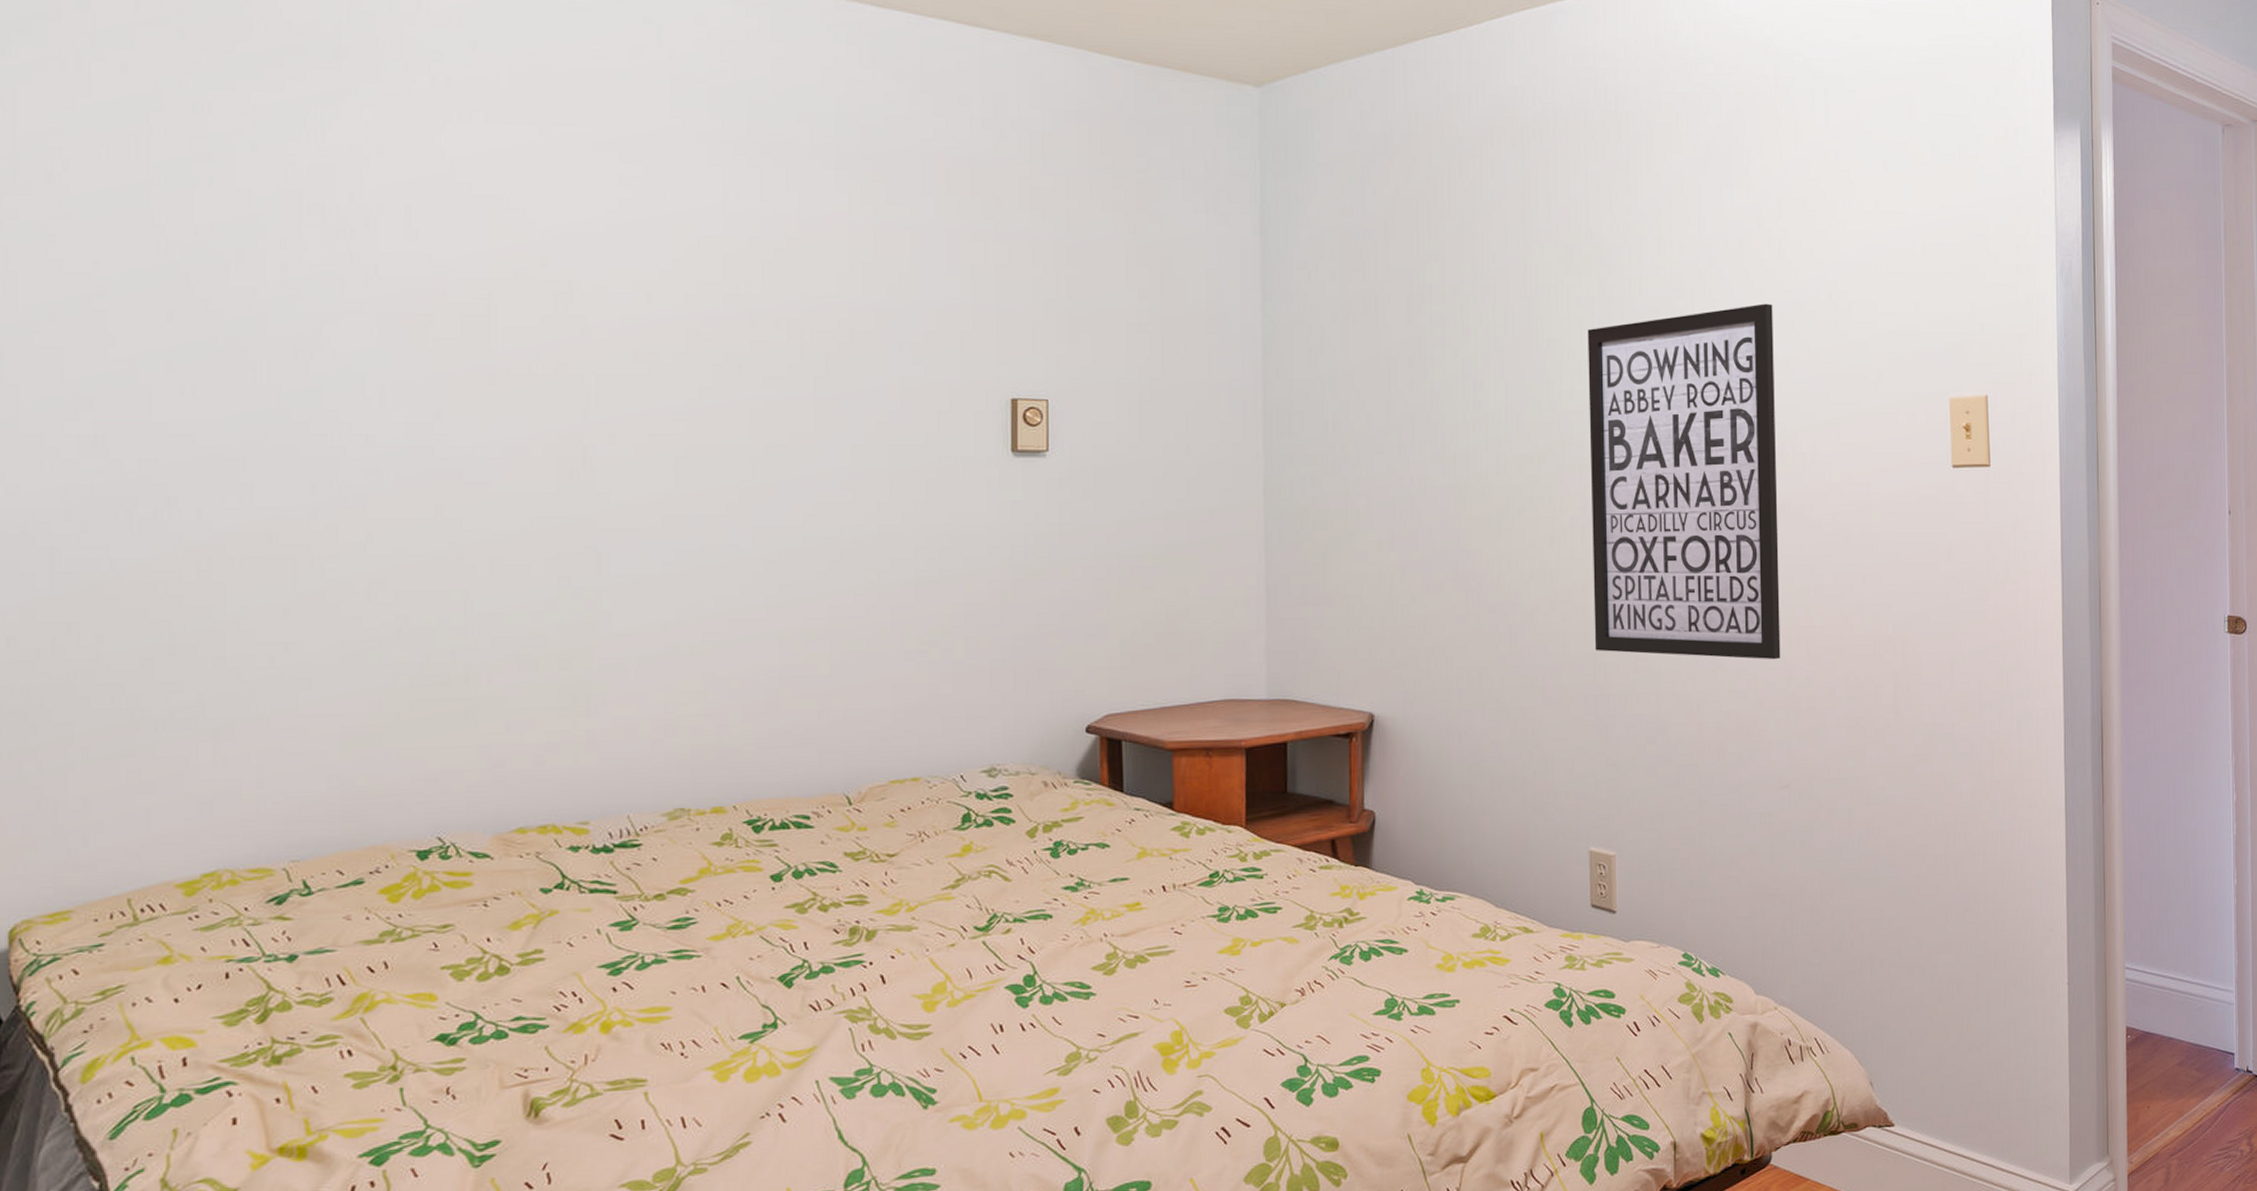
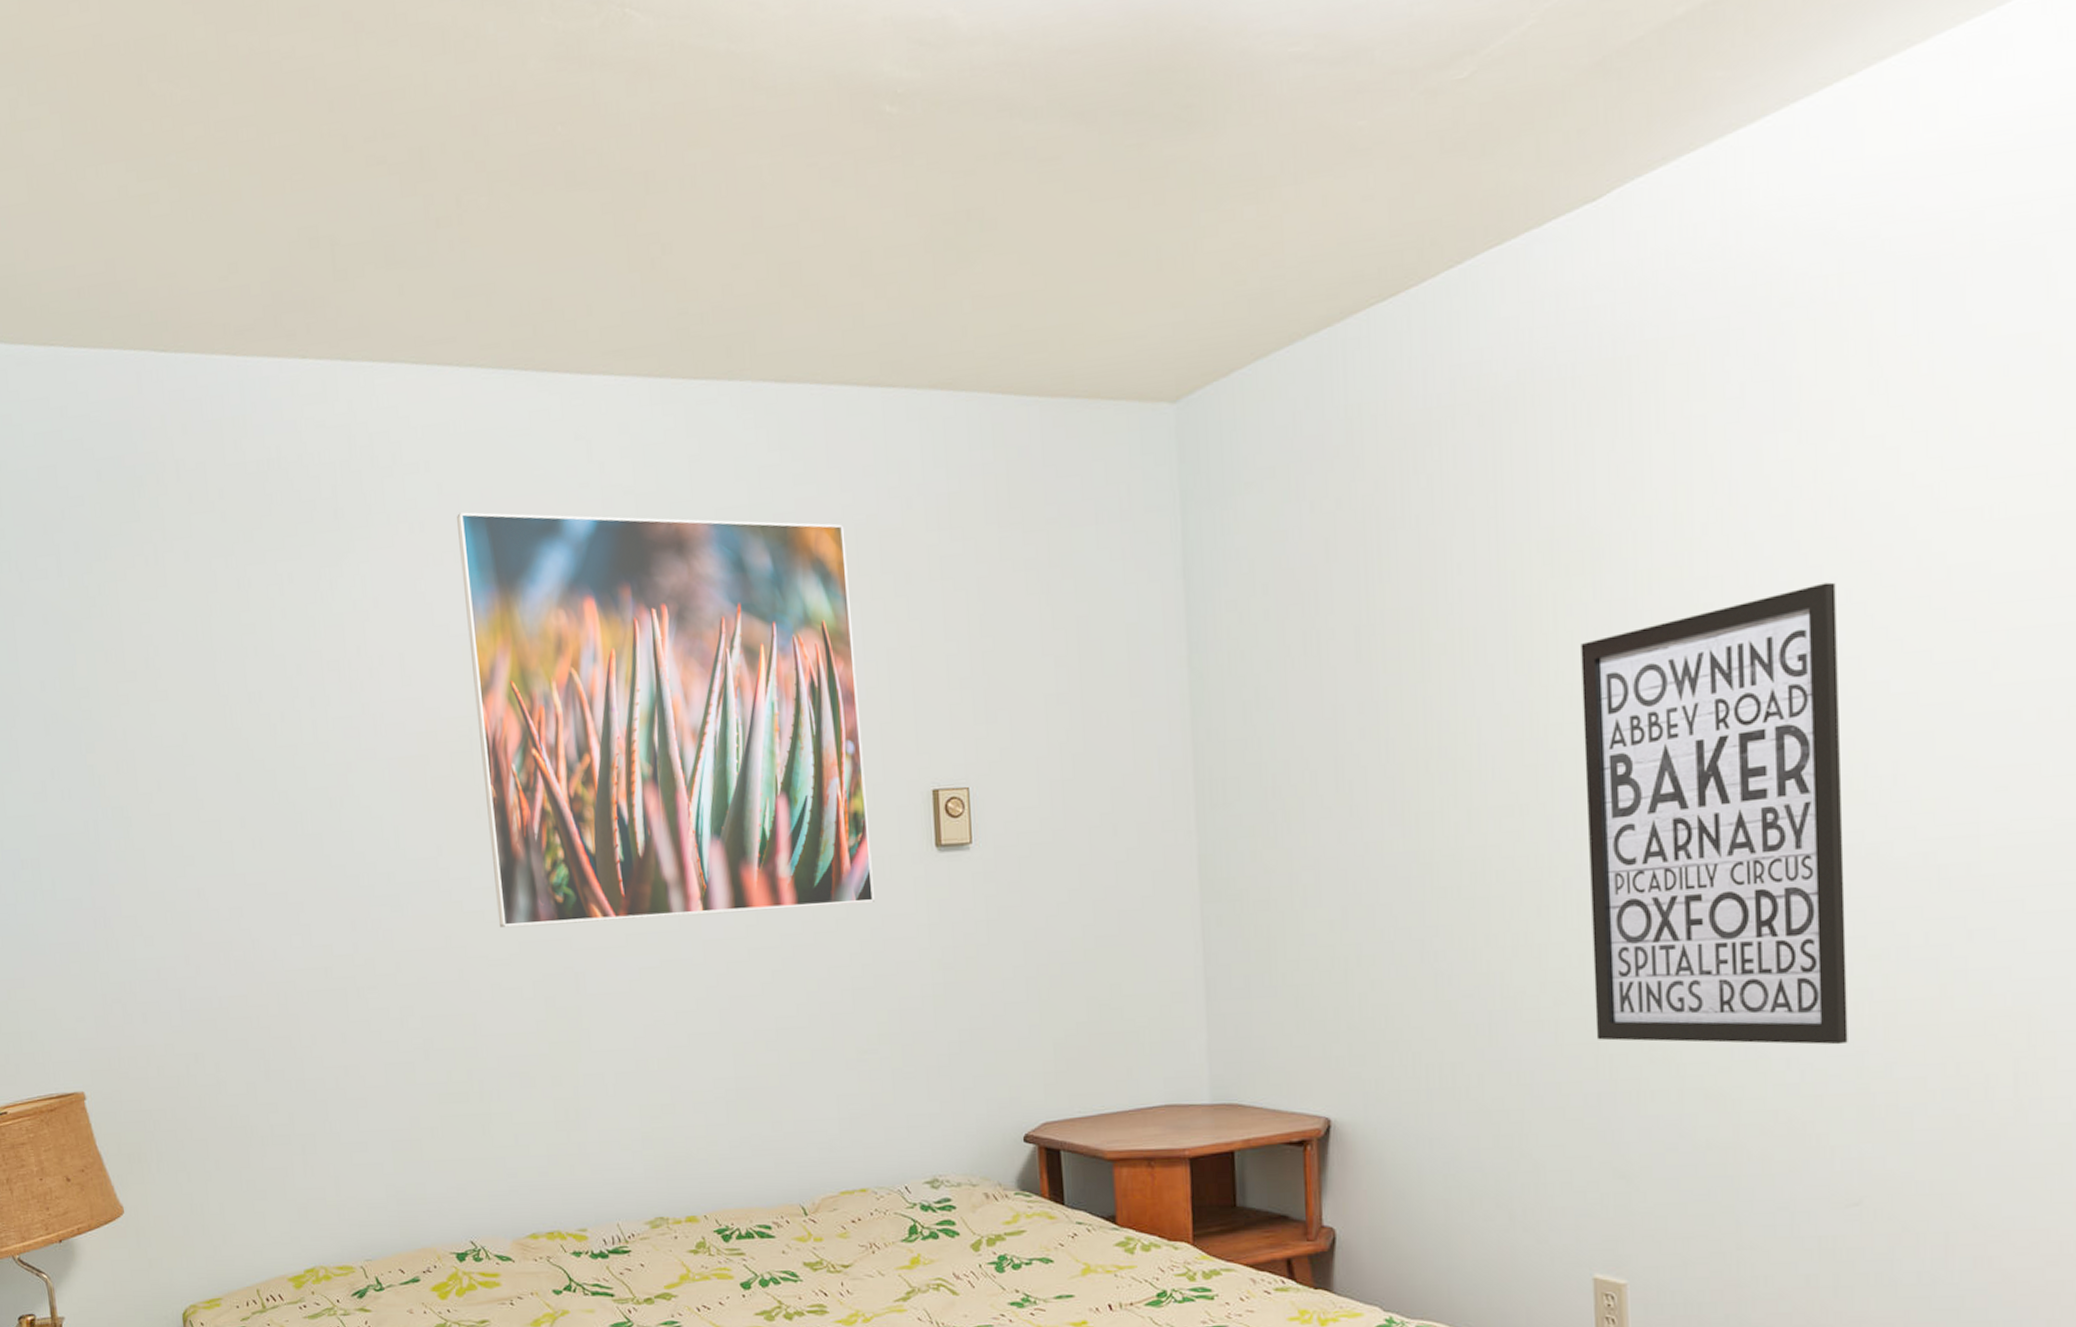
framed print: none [493,73,945,502] -> present [457,512,874,927]

